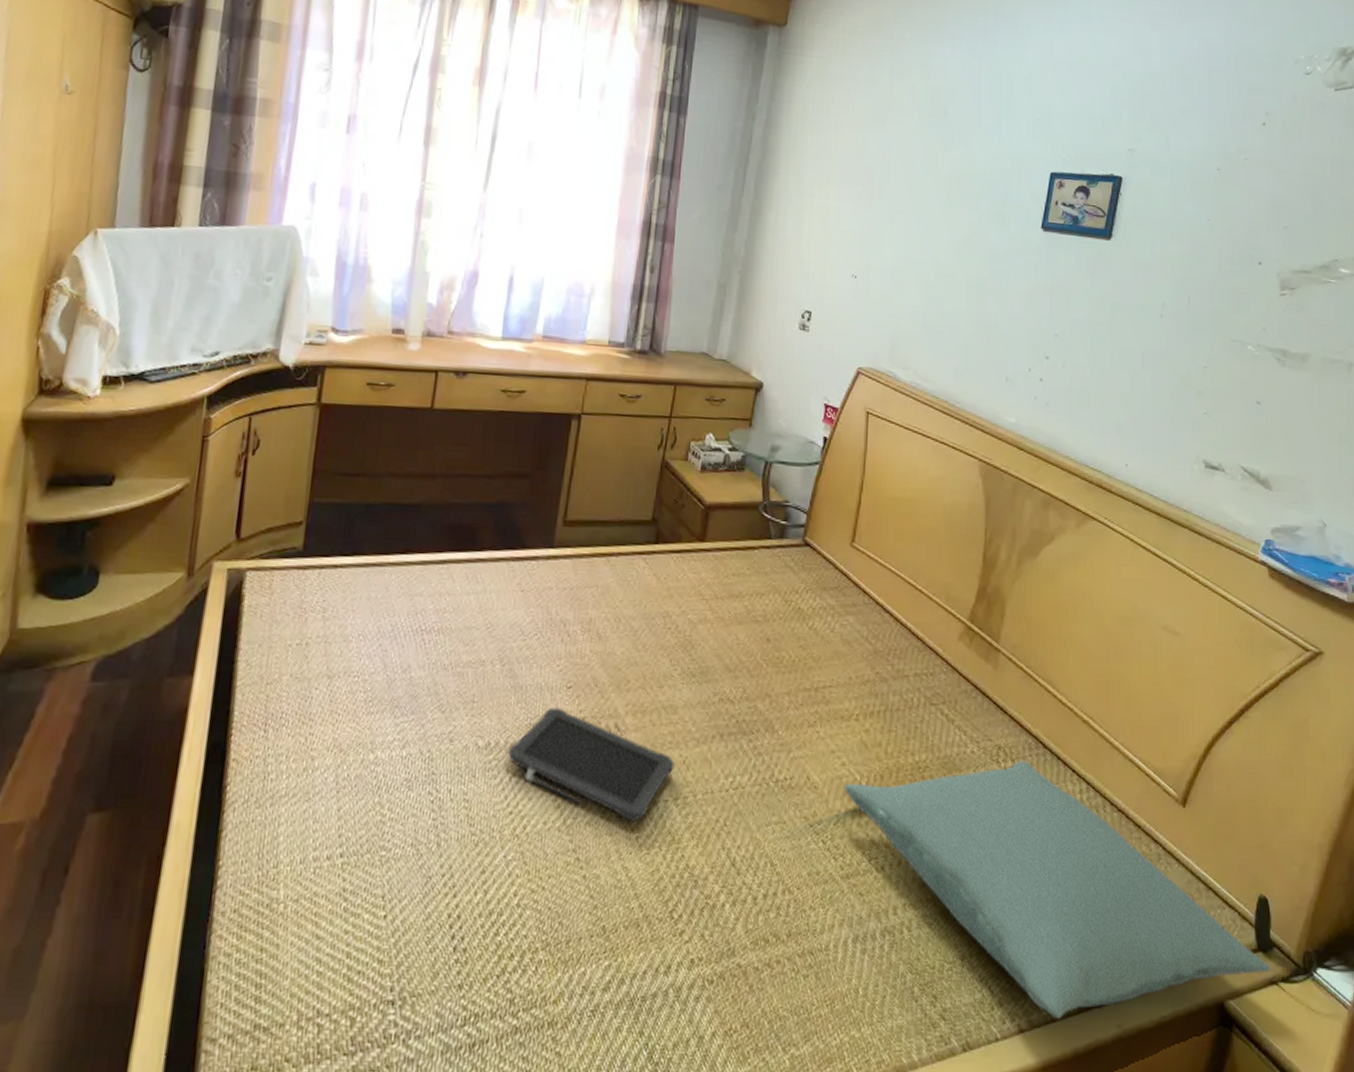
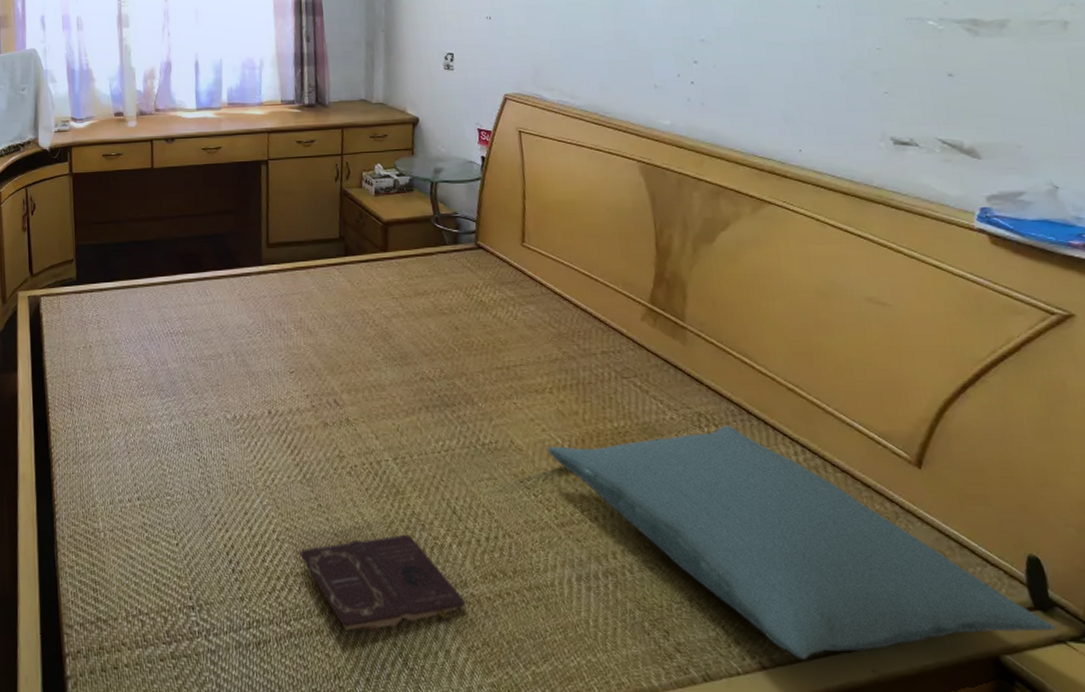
tablet: present [507,707,675,822] -> none [250,388,390,477]
book: none [544,893,731,1023] -> present [300,534,466,633]

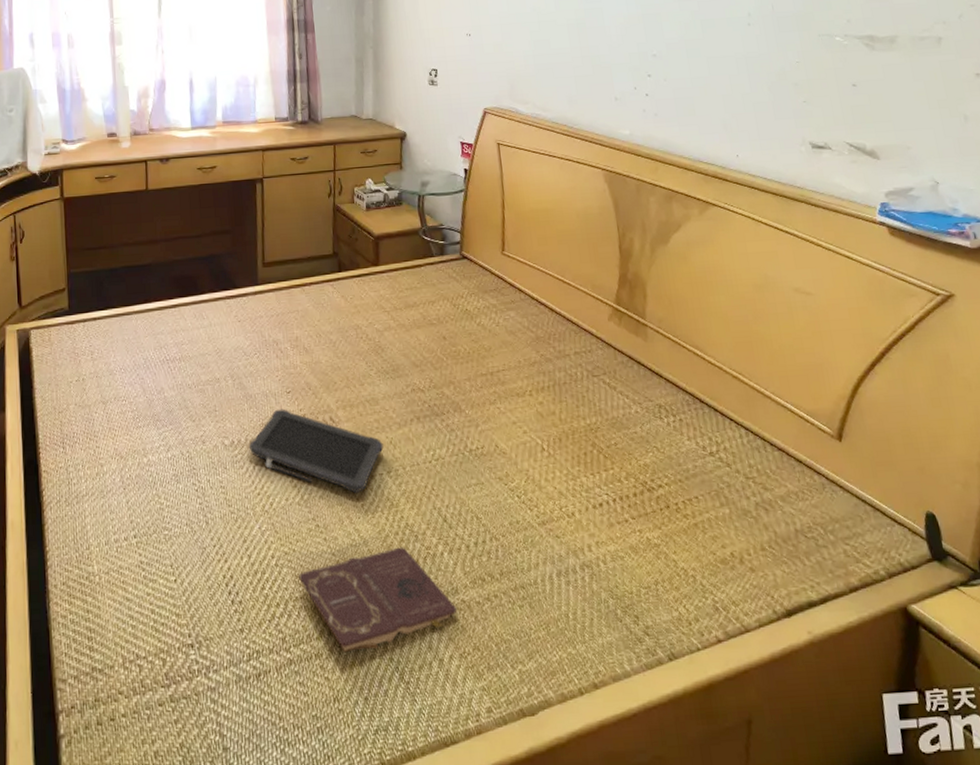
tablet: none [250,388,390,477] -> present [248,408,384,493]
pillow: present [547,425,1057,660] -> none [528,414,950,630]

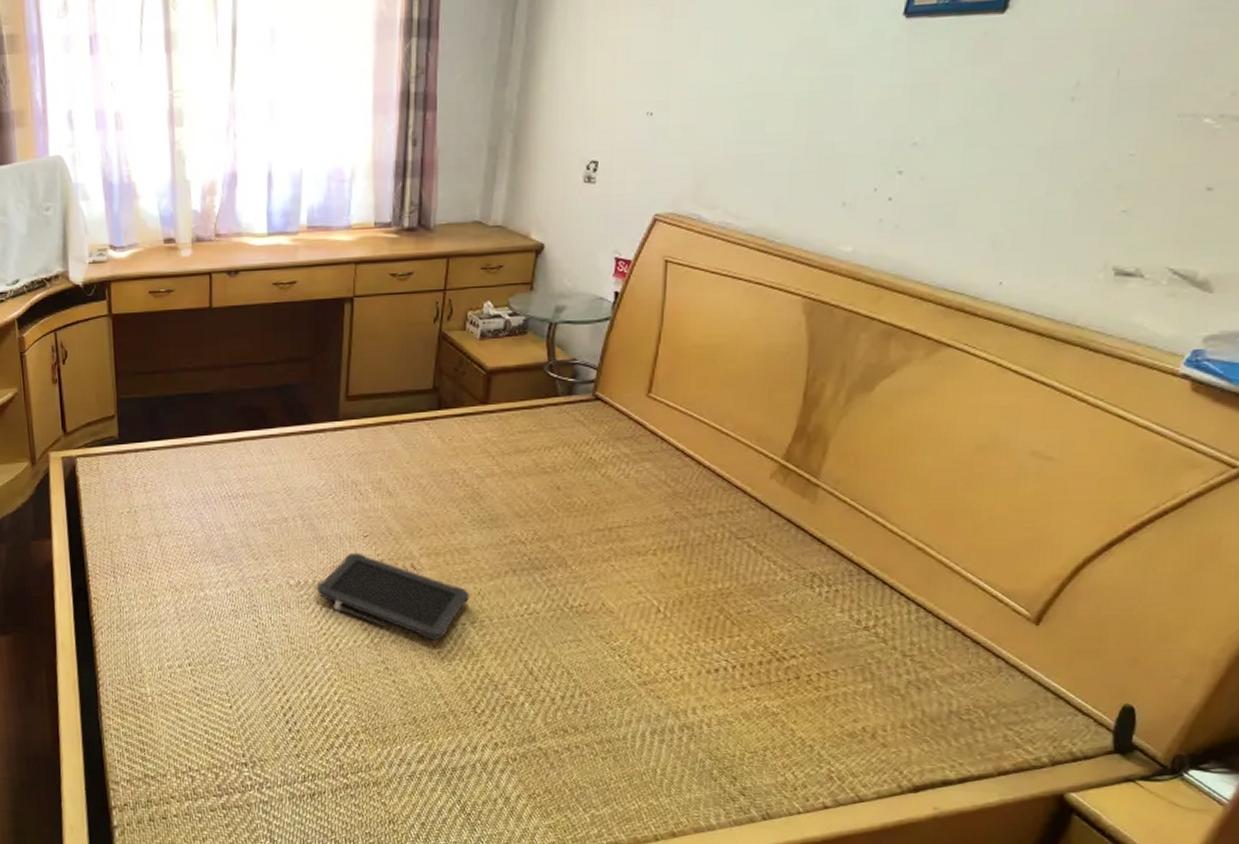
book: present [299,547,458,653] -> none [362,694,532,784]

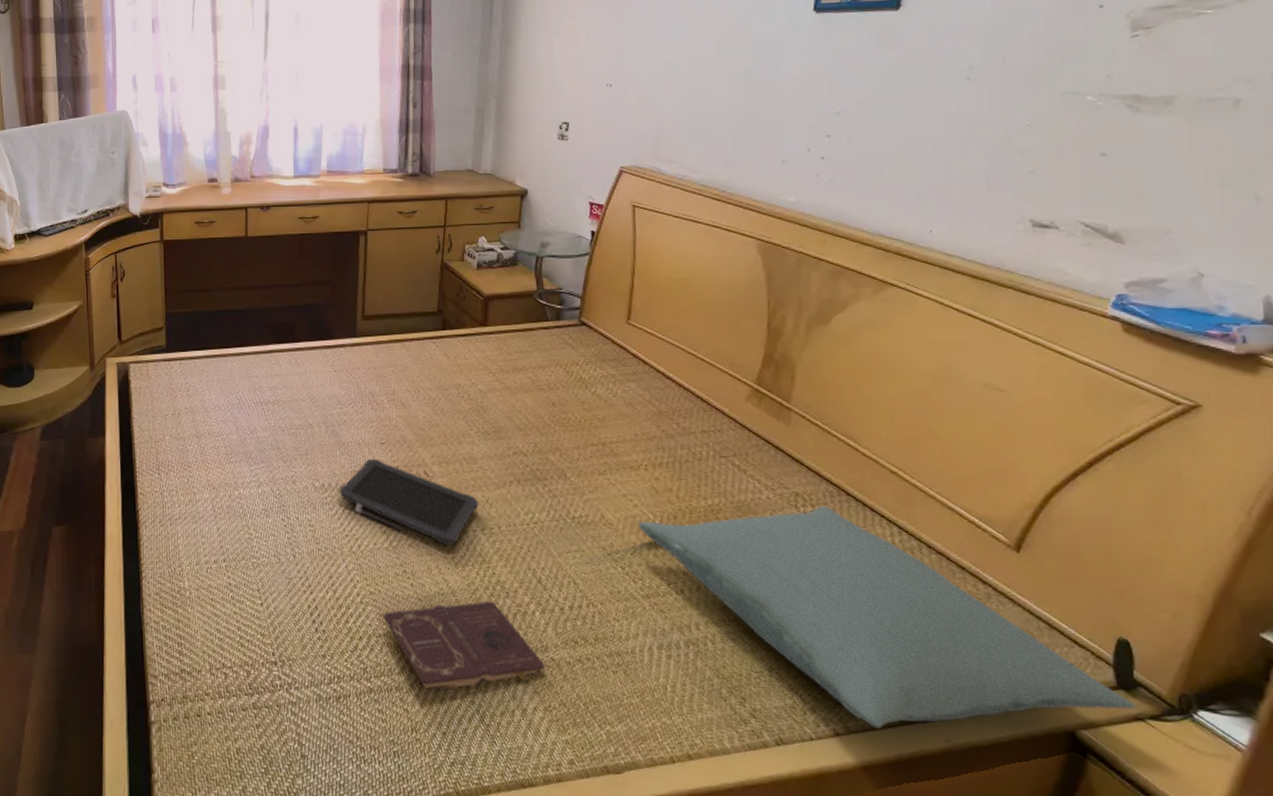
book: none [362,694,532,784] -> present [383,601,546,690]
pillow: none [641,585,1130,800] -> present [638,506,1137,729]

